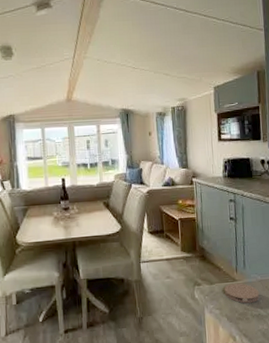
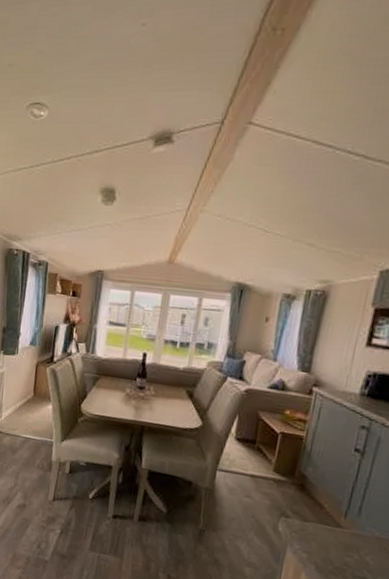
coaster: present [225,283,260,304] -> none [320,528,372,562]

